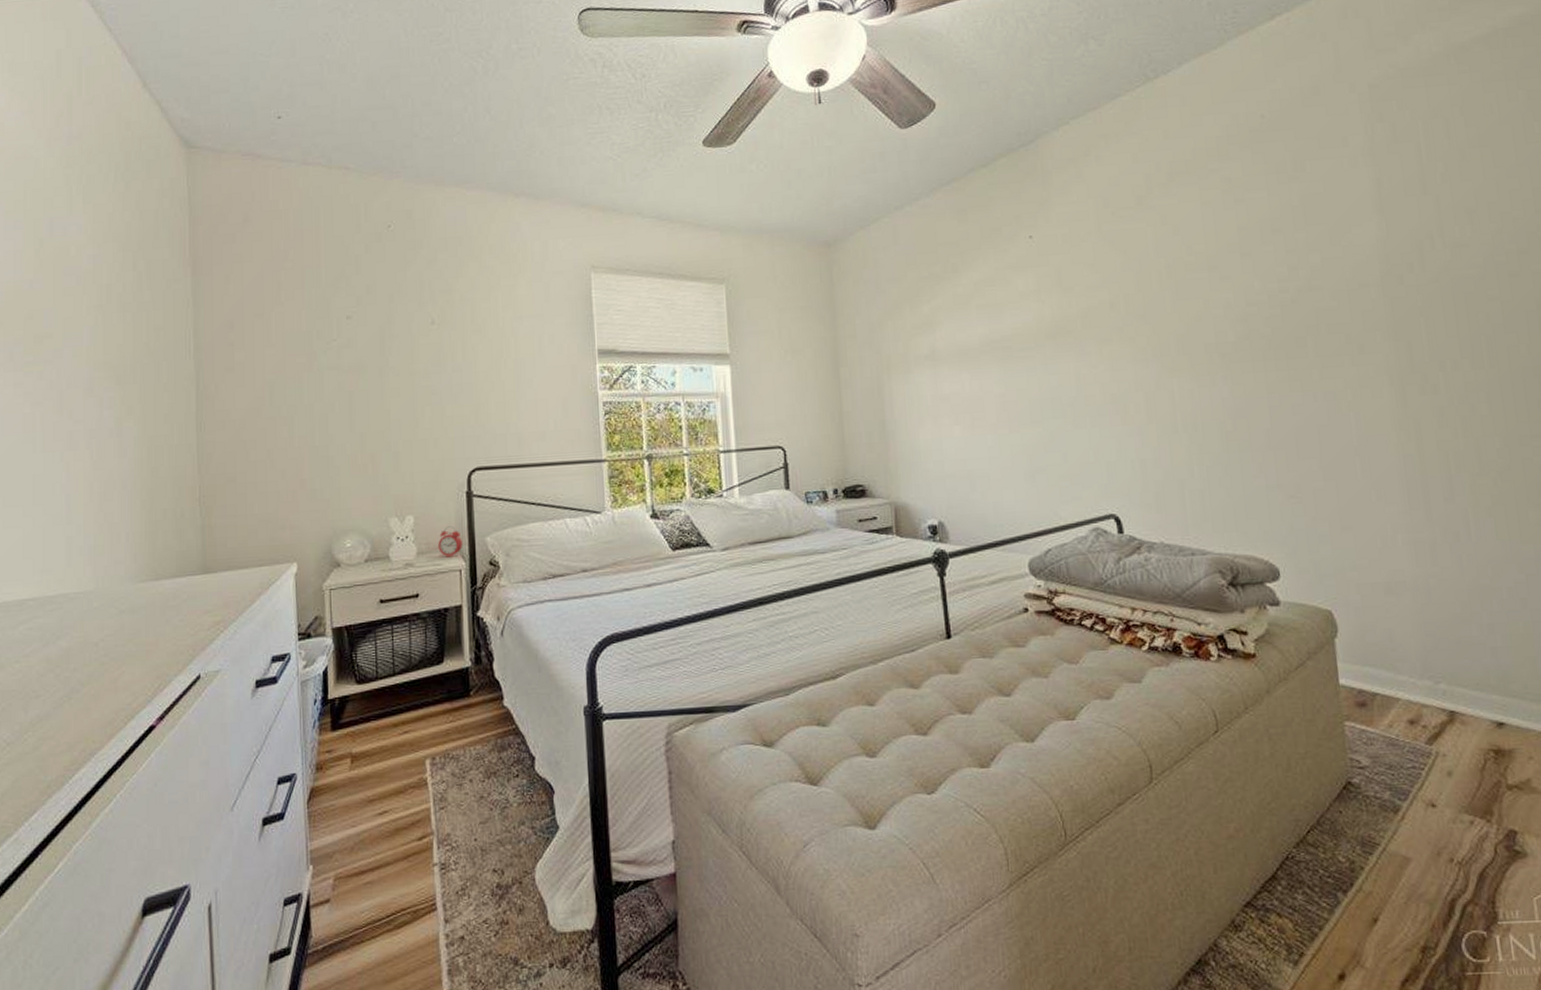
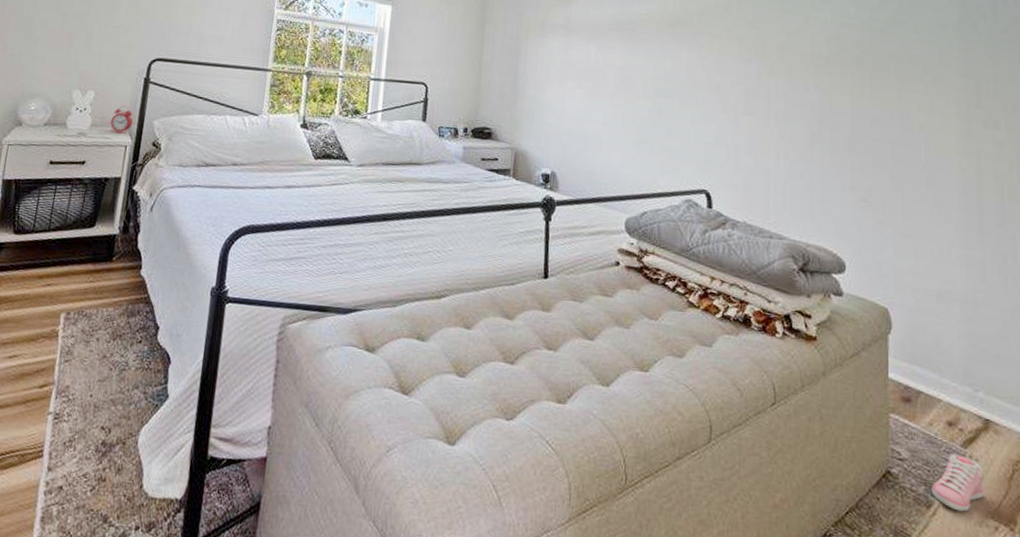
sneaker: none [1397,753,1455,811] -> present [931,454,984,512]

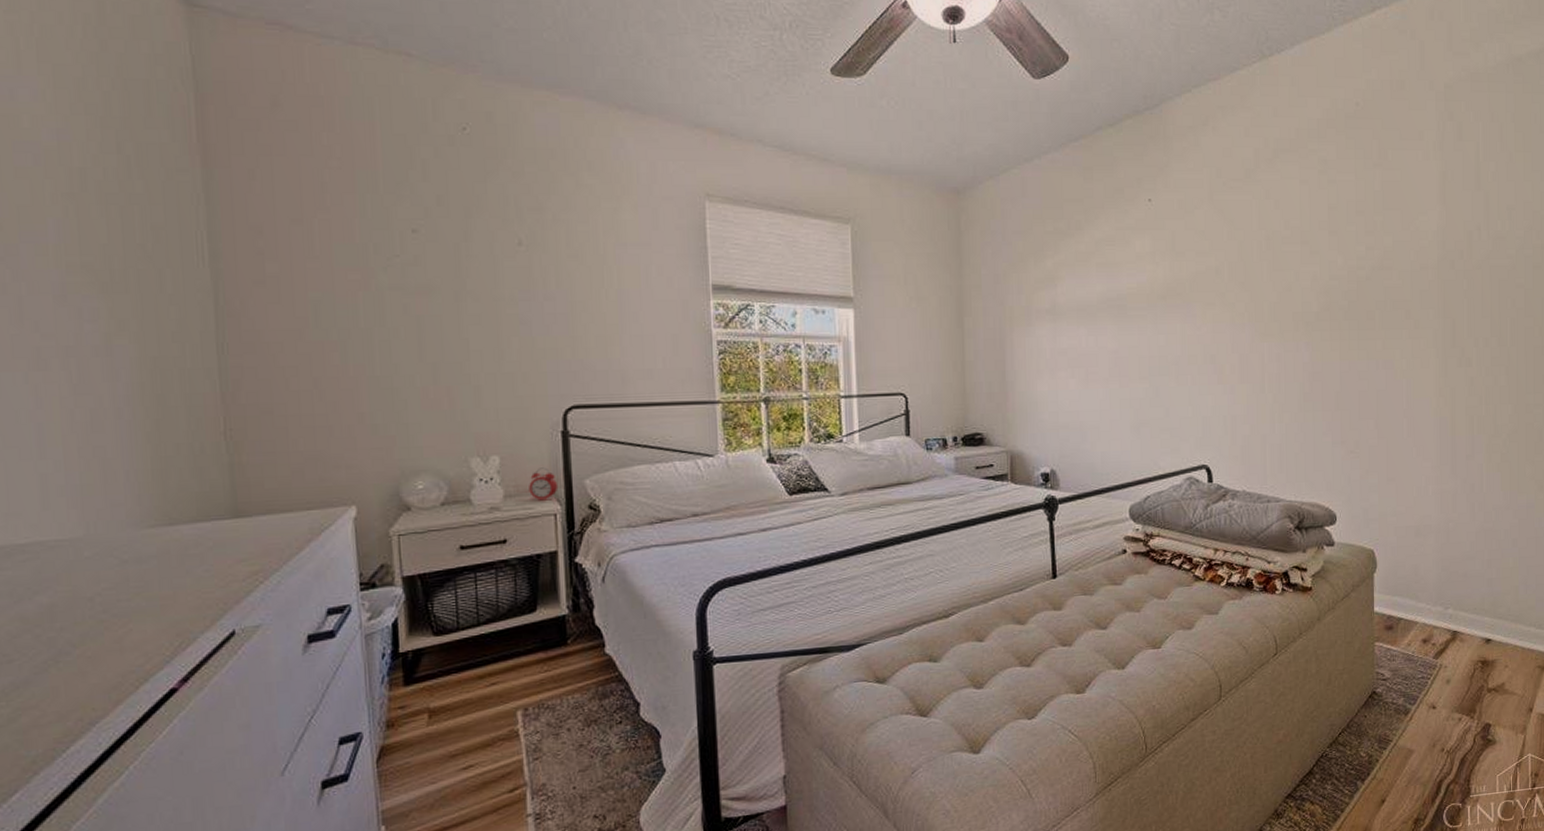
sneaker: present [931,454,984,512] -> none [1409,665,1451,712]

